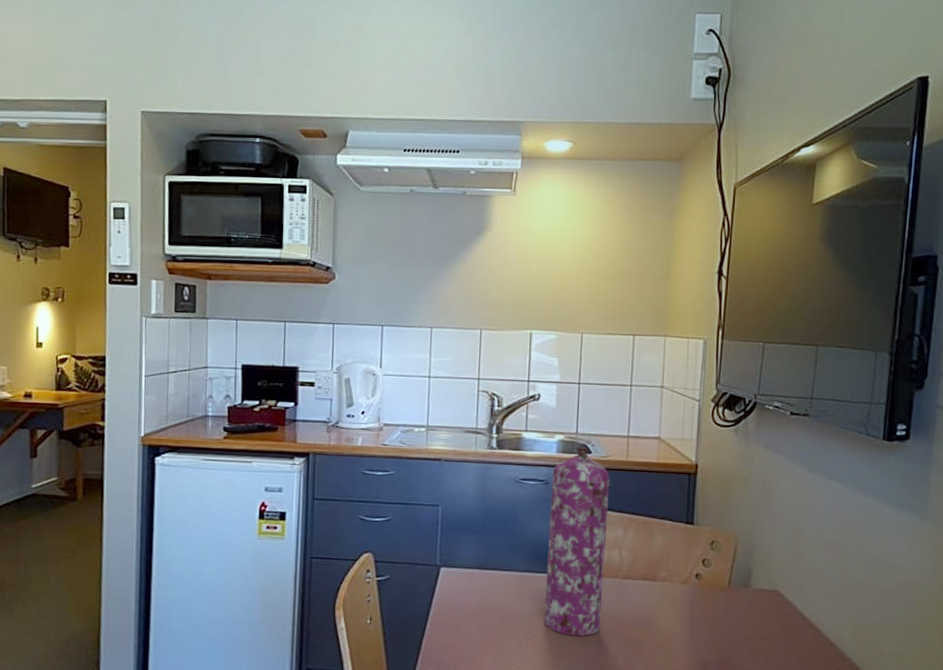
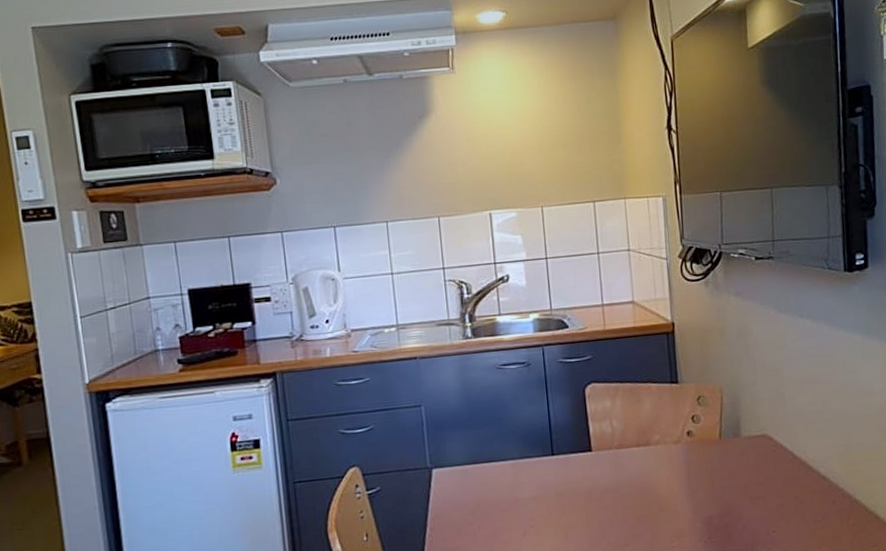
gas cylinder: present [543,446,610,637] -> none [532,322,602,516]

